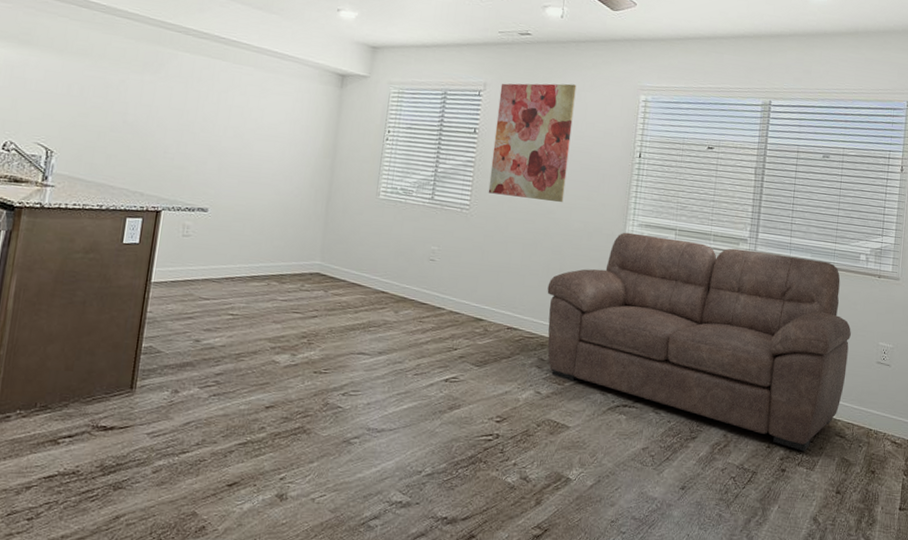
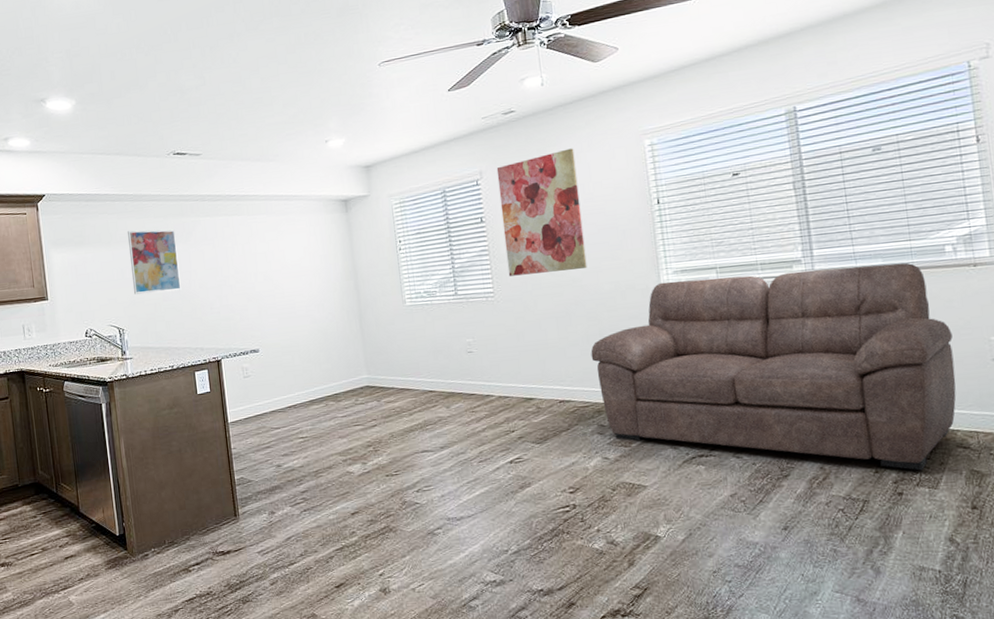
wall art: none [76,43,146,124] -> present [128,229,181,295]

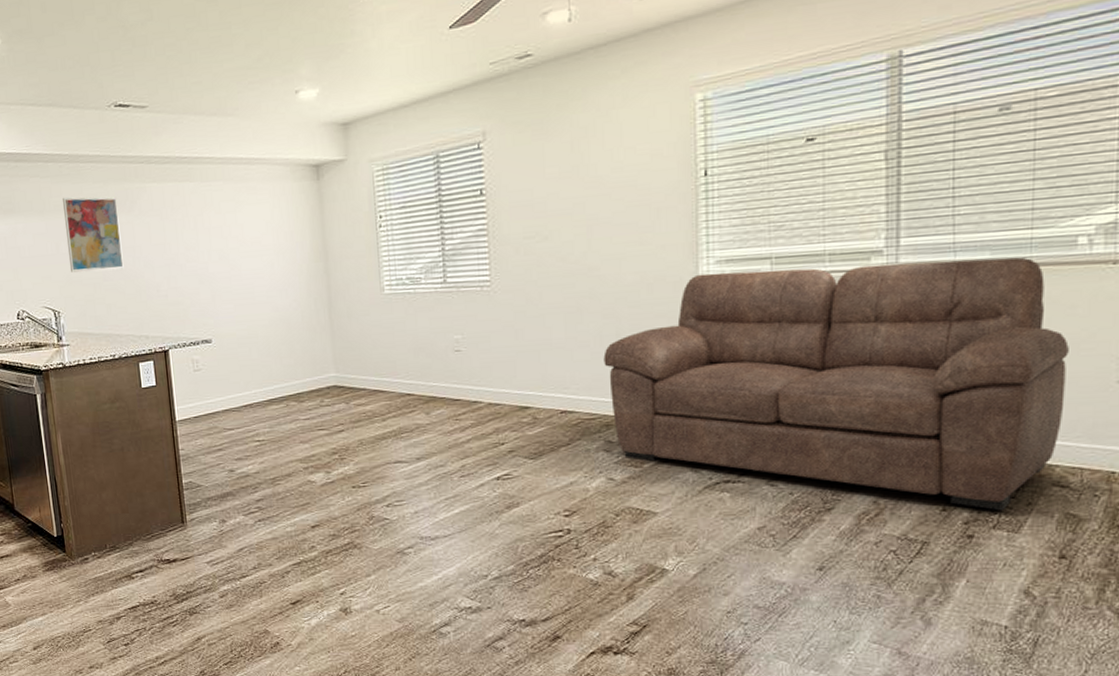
wall art: present [496,148,587,276] -> none [504,103,608,262]

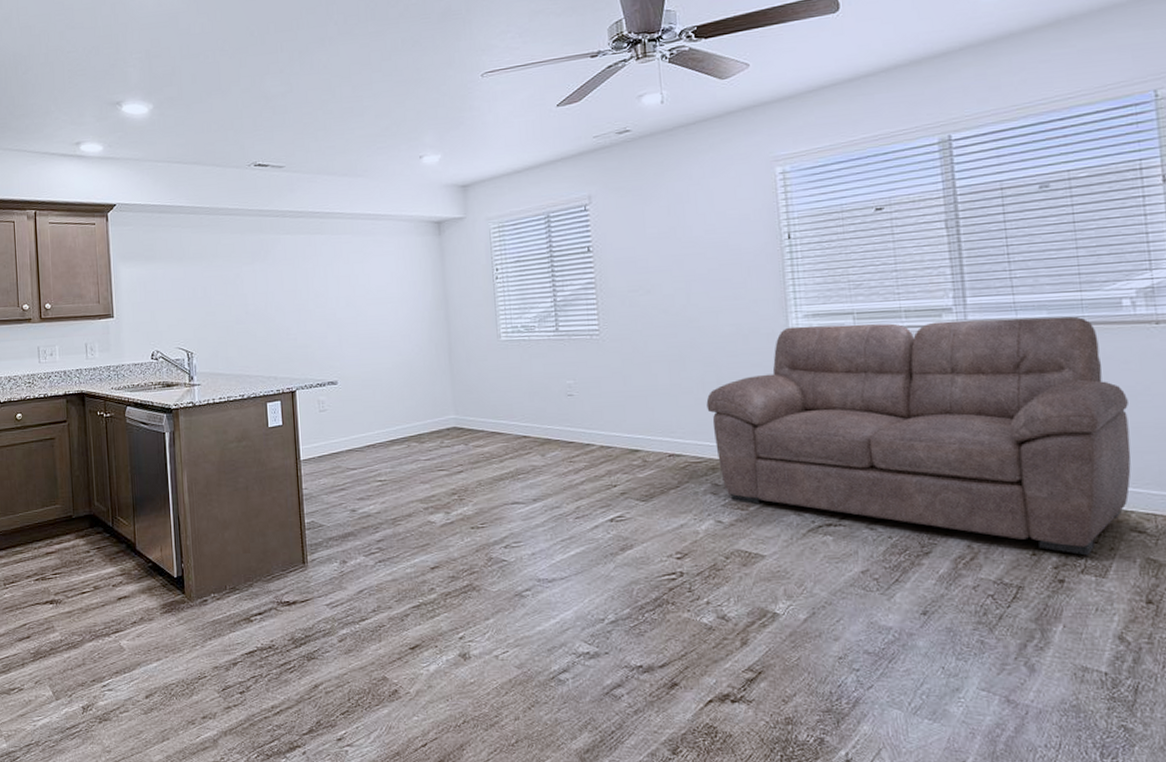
wall art: present [63,196,124,273] -> none [202,245,256,316]

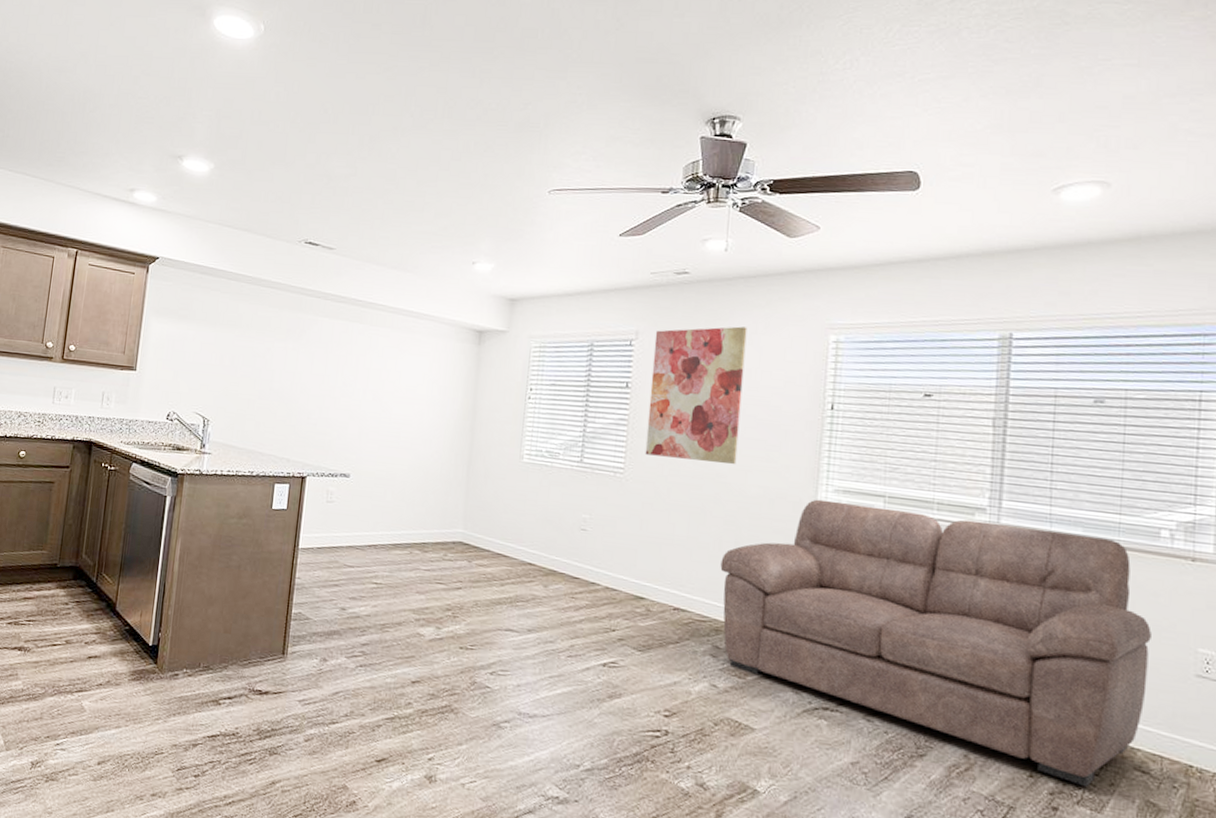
wall art: none [607,173,706,313] -> present [645,326,747,465]

